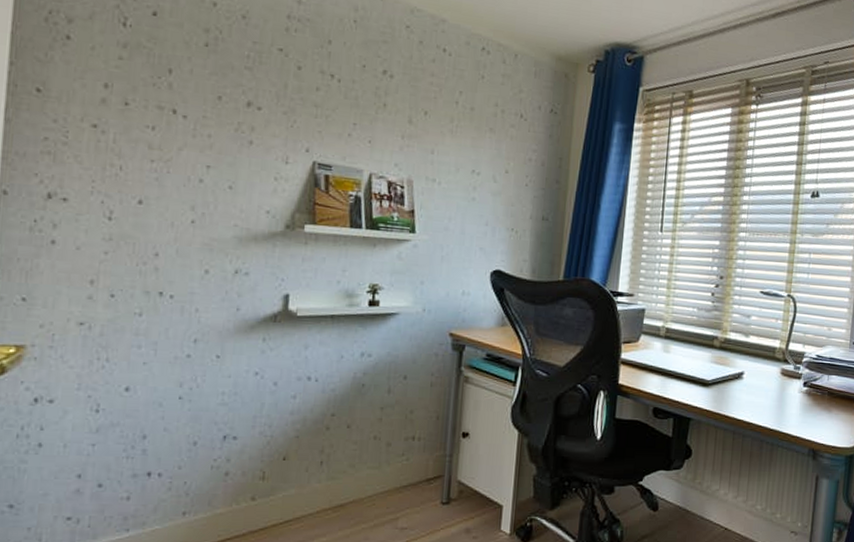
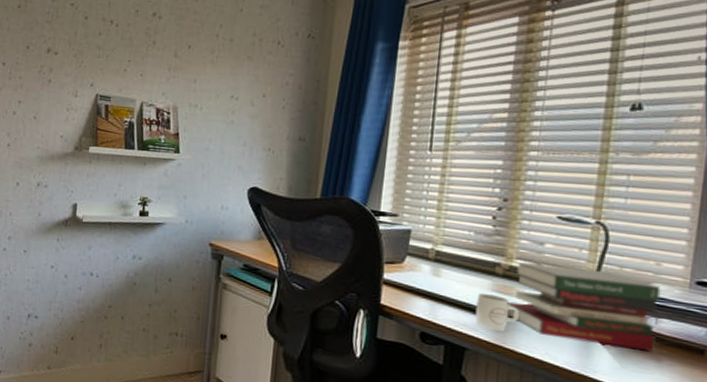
mug: none [698,366,732,400] -> present [475,293,519,332]
books: none [723,334,831,404] -> present [507,262,661,352]

